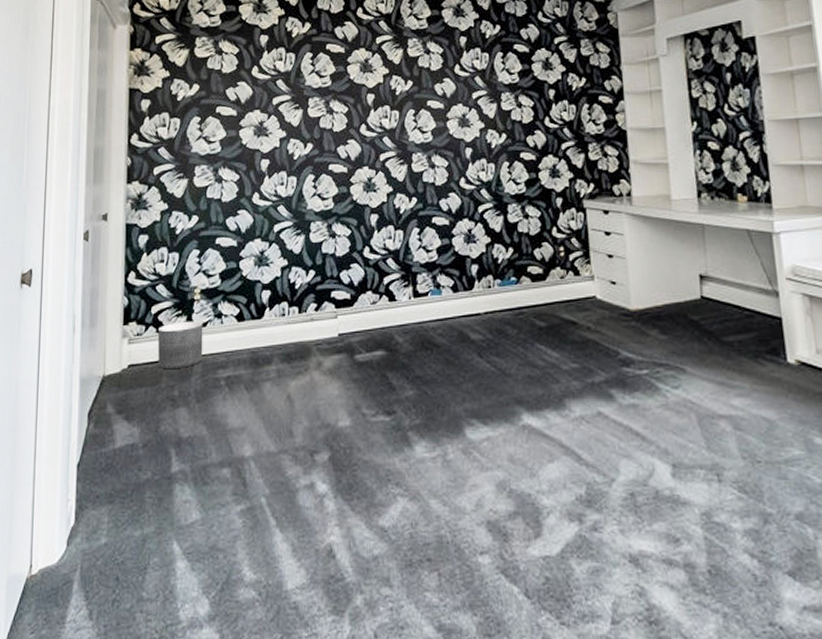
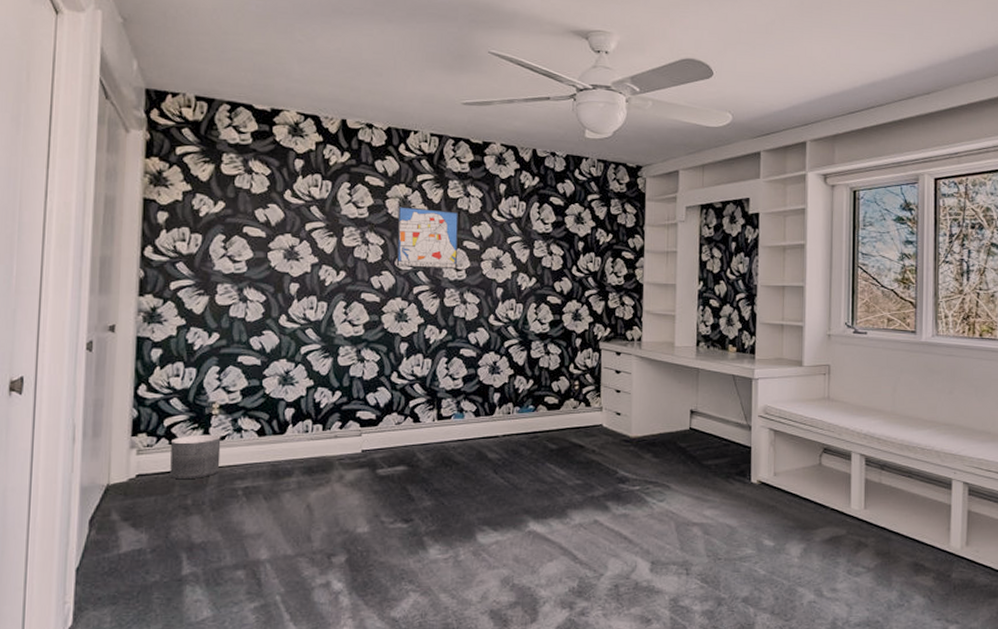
wall art: none [359,70,422,134] -> present [396,206,458,270]

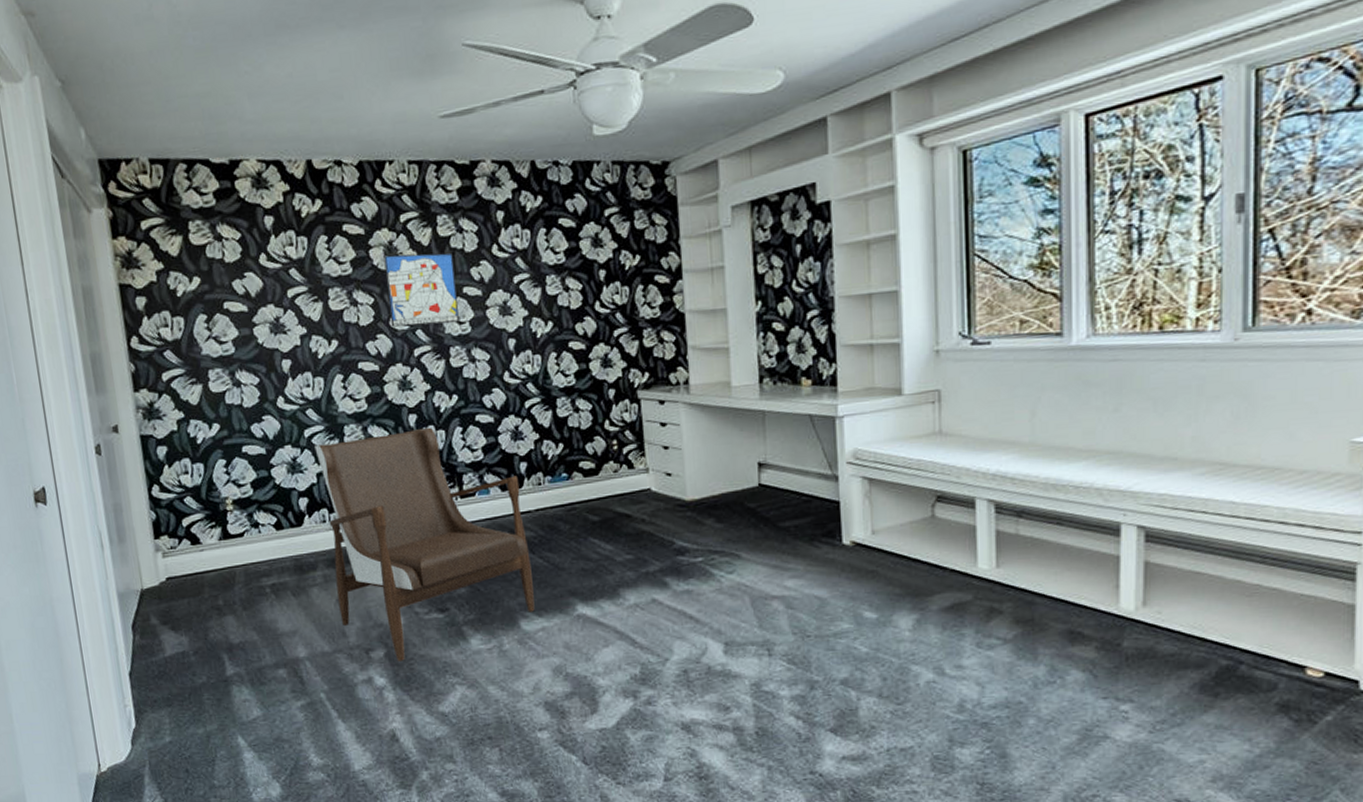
planter: present [170,434,221,480] -> none [193,531,245,581]
armchair: none [308,355,493,567] -> present [314,427,535,661]

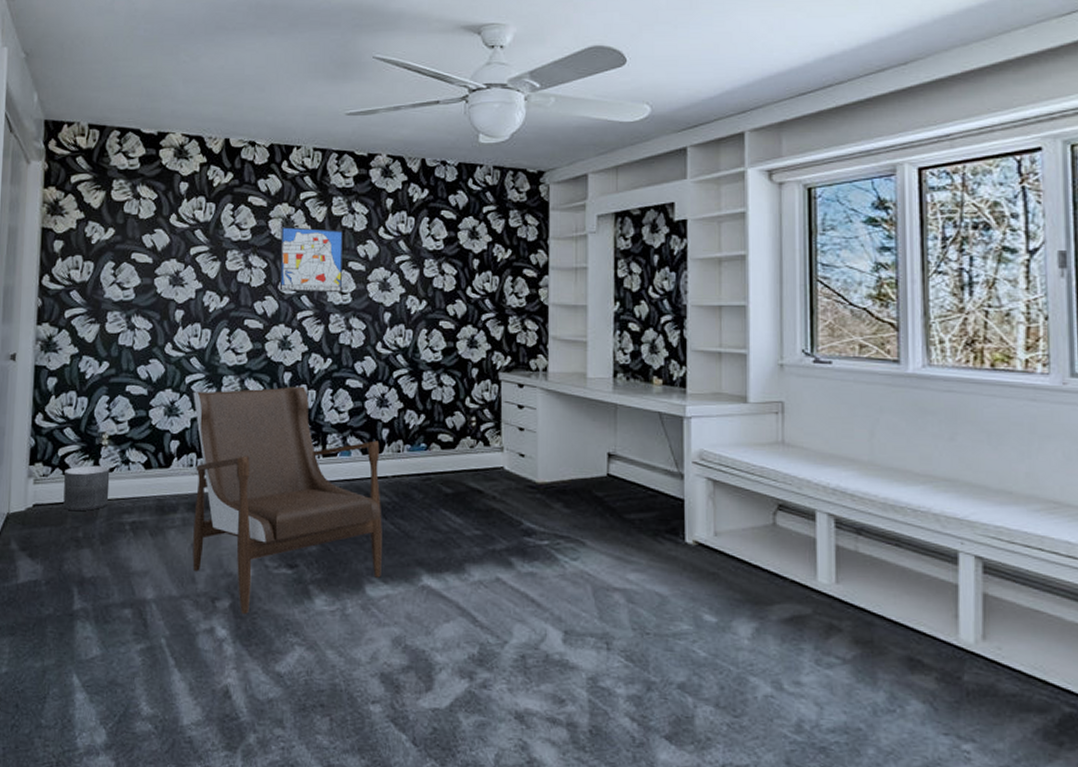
planter: none [193,531,245,581] -> present [63,465,110,512]

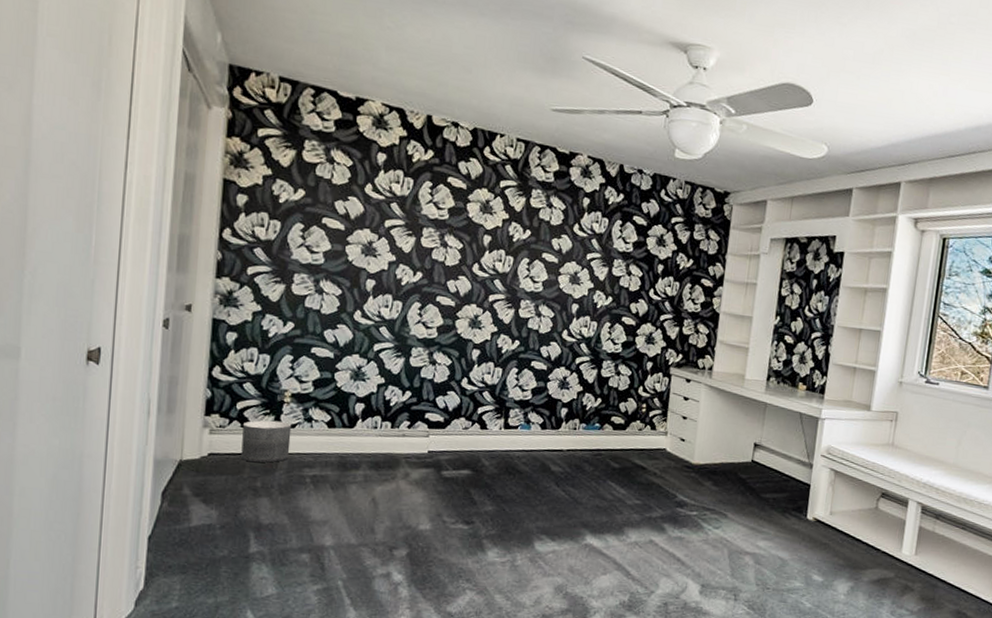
armchair: present [192,386,382,614] -> none [373,359,558,562]
wall art: present [279,227,343,293] -> none [473,211,539,281]

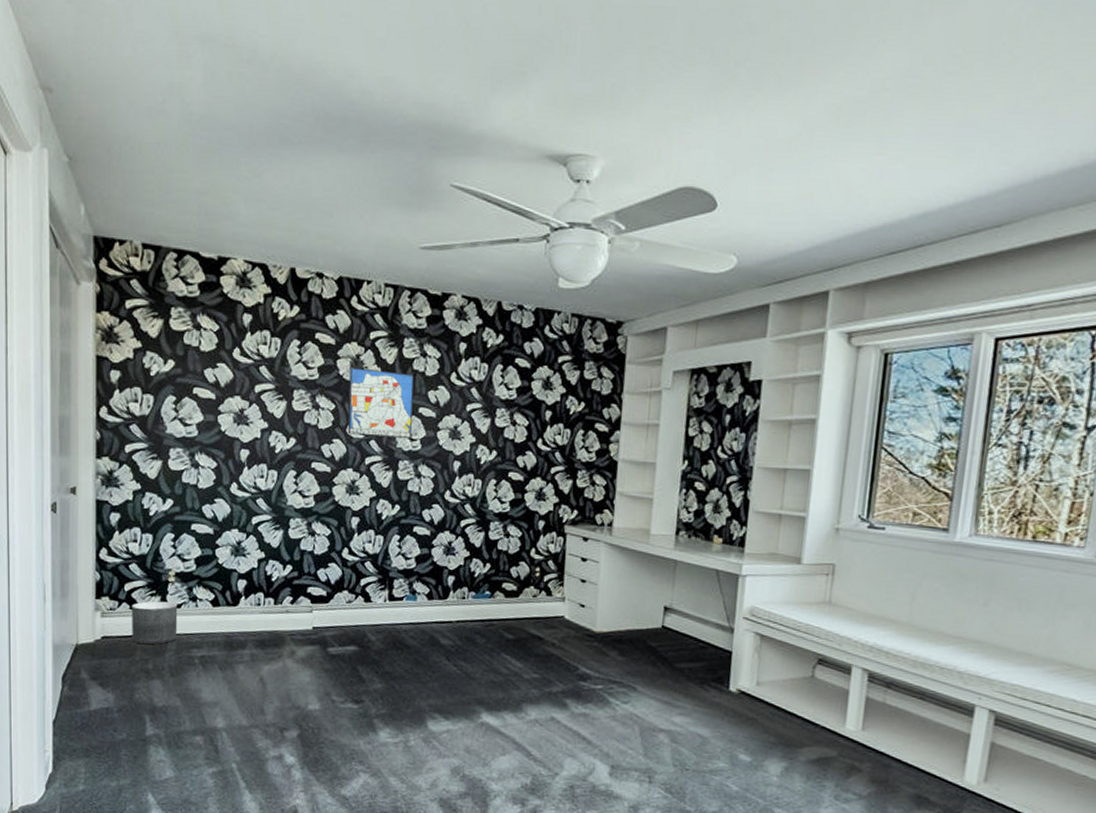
wall art: none [473,211,539,281] -> present [347,367,414,440]

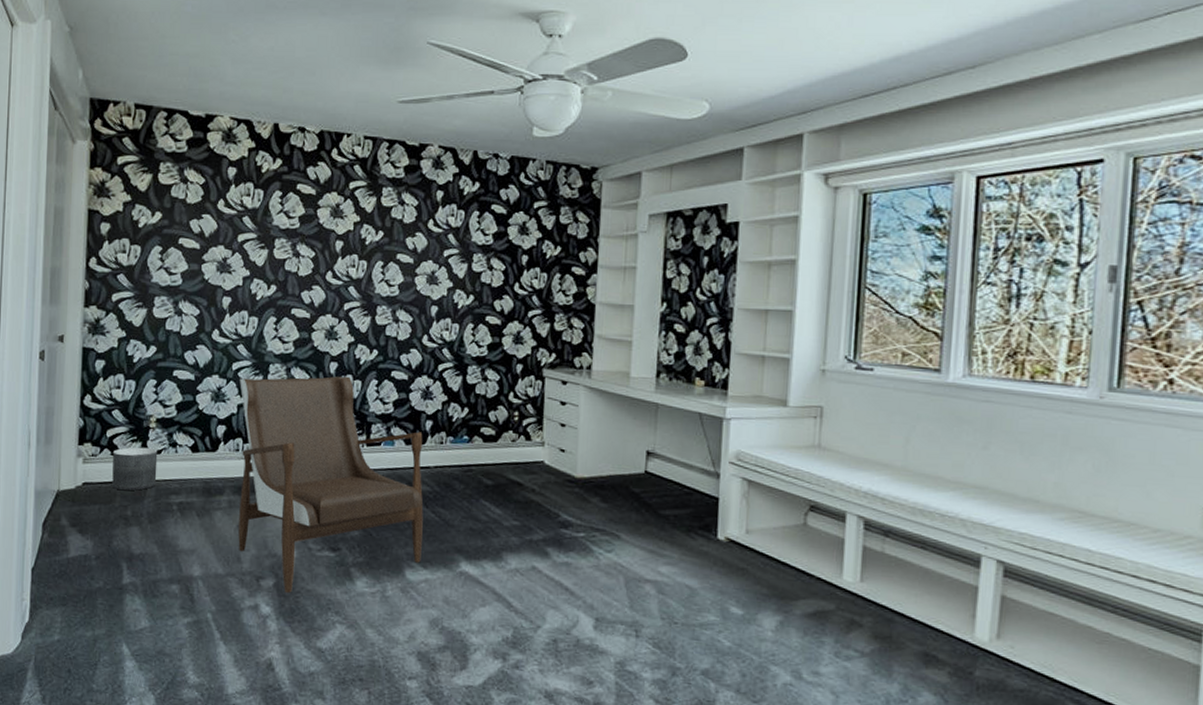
armchair: none [260,531,446,744] -> present [238,376,424,593]
wall art: present [347,367,414,440] -> none [327,216,392,285]

